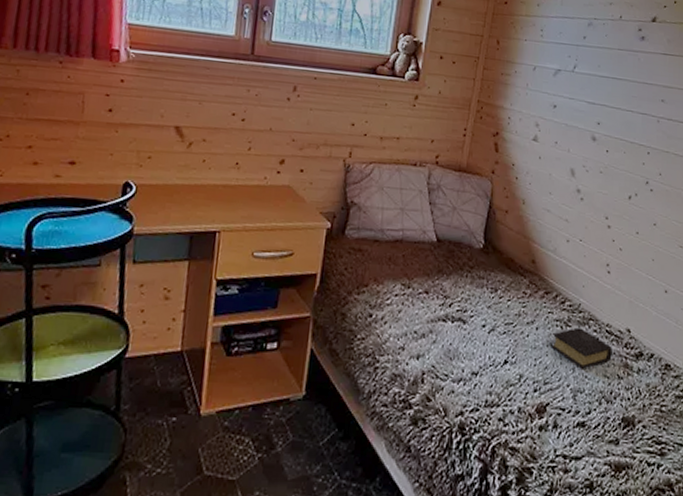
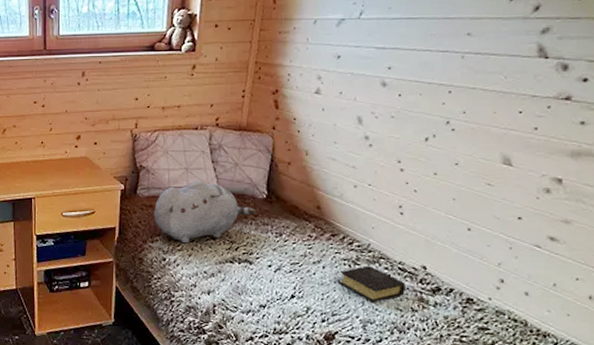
plush toy: none [362,223,472,297] -> present [154,180,255,244]

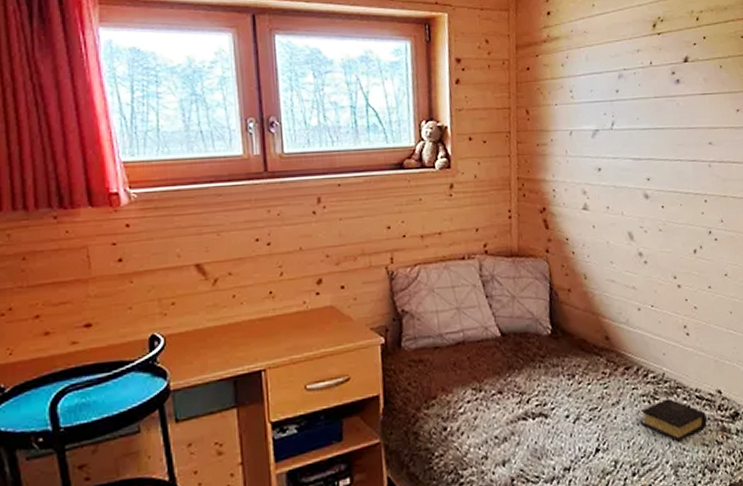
plush toy: present [154,180,255,244] -> none [425,321,542,404]

